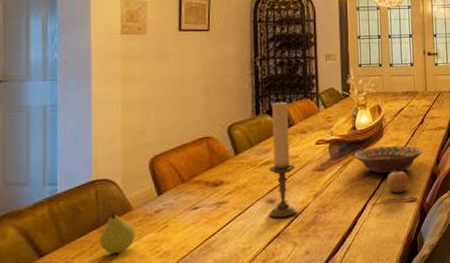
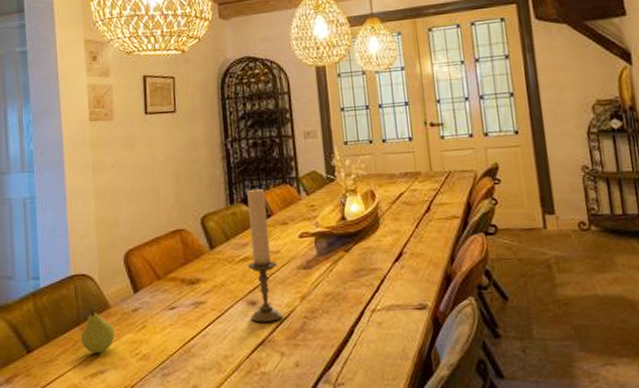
decorative bowl: present [353,145,423,174] -> none [344,239,432,274]
fruit: present [386,169,409,194] -> none [387,268,416,298]

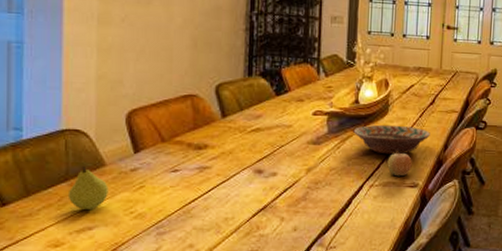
candle holder: present [247,188,284,323] -> none [256,64,288,190]
decorative bowl: none [344,239,432,274] -> present [353,124,430,155]
fruit: none [387,268,416,298] -> present [387,151,412,177]

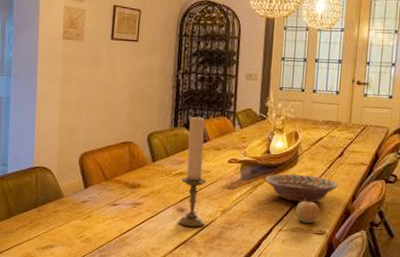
fruit: present [67,167,108,209] -> none [36,197,65,232]
candle holder: none [256,64,288,190] -> present [178,116,207,227]

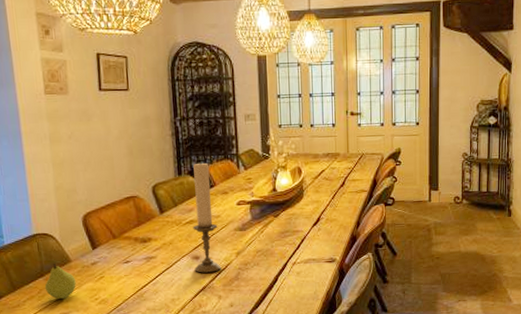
fruit: none [36,197,65,232] -> present [44,264,76,299]
decorative bowl: present [264,174,338,203] -> none [273,207,343,235]
fruit: present [295,199,320,224] -> none [306,231,329,254]

